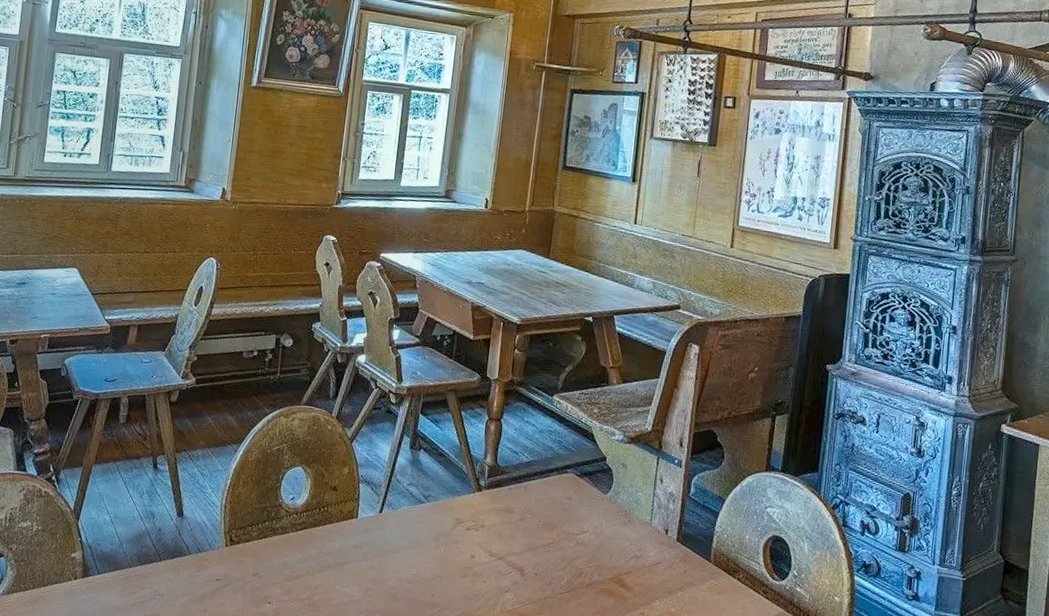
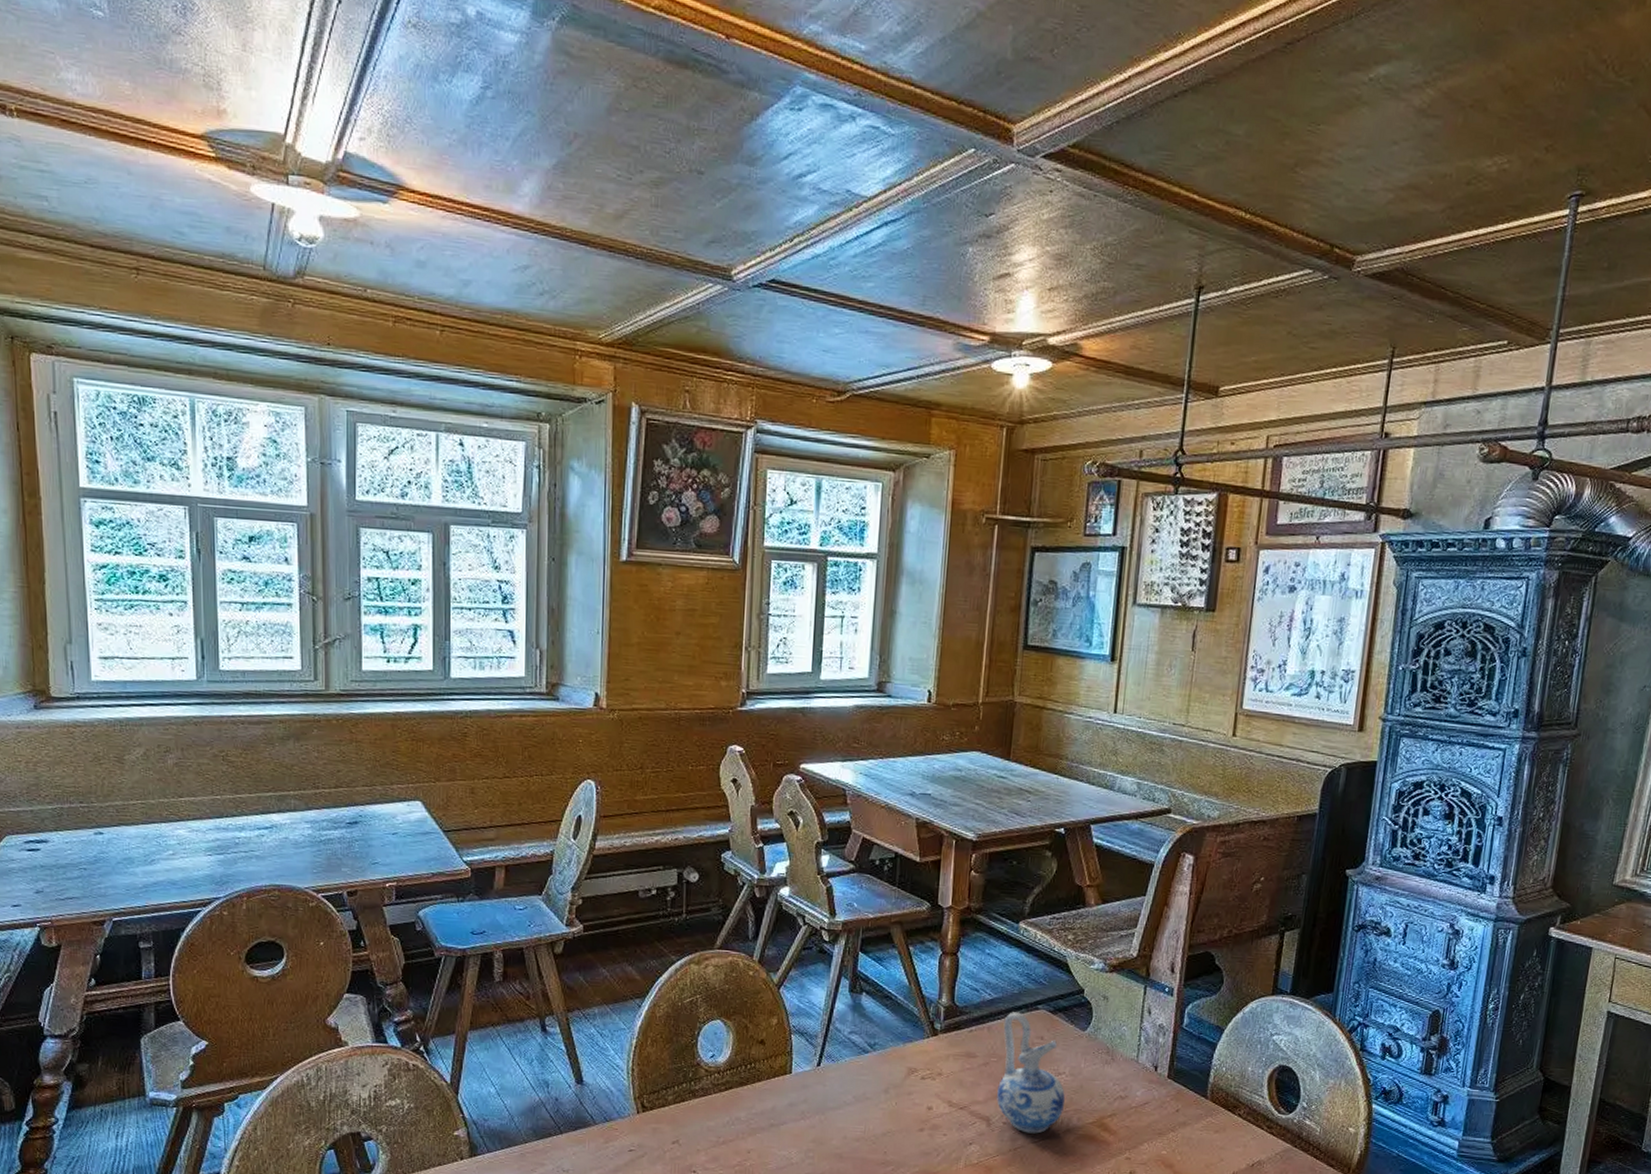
ceramic pitcher: none [530,474,589,586] -> present [997,1012,1065,1134]

